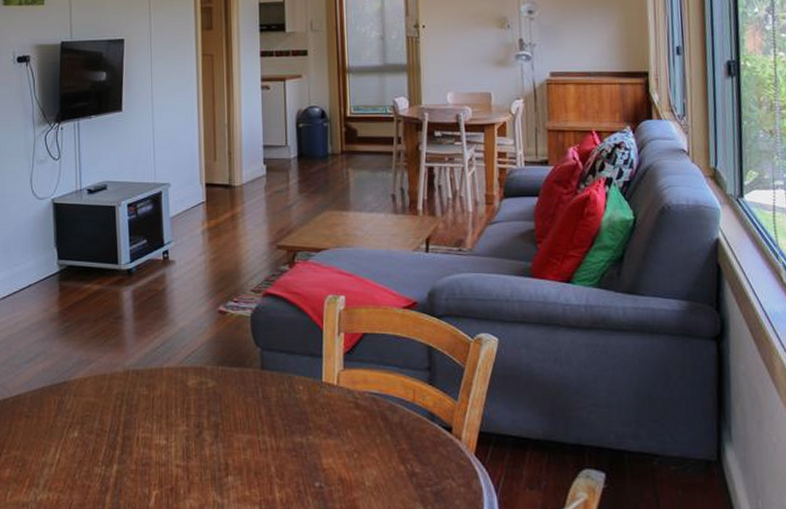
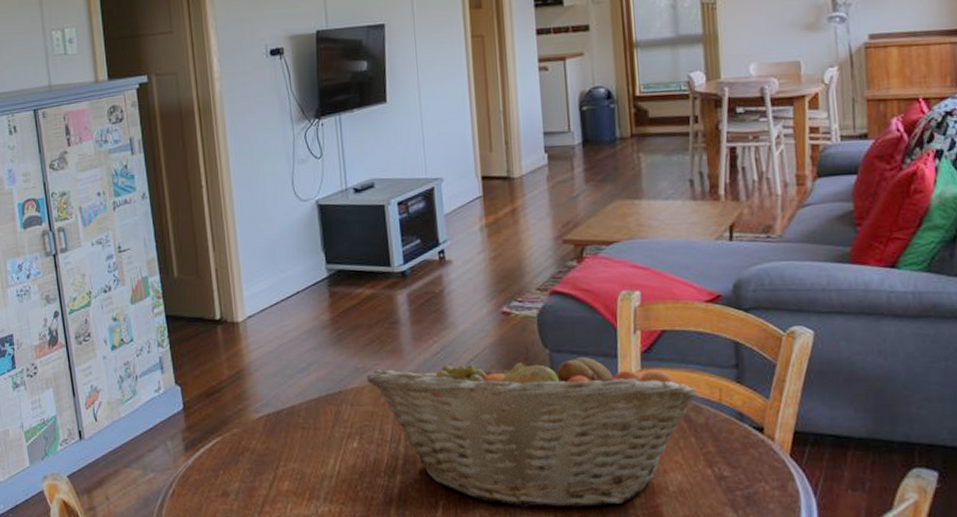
fruit basket: none [89,343,393,501] -> present [366,345,697,508]

